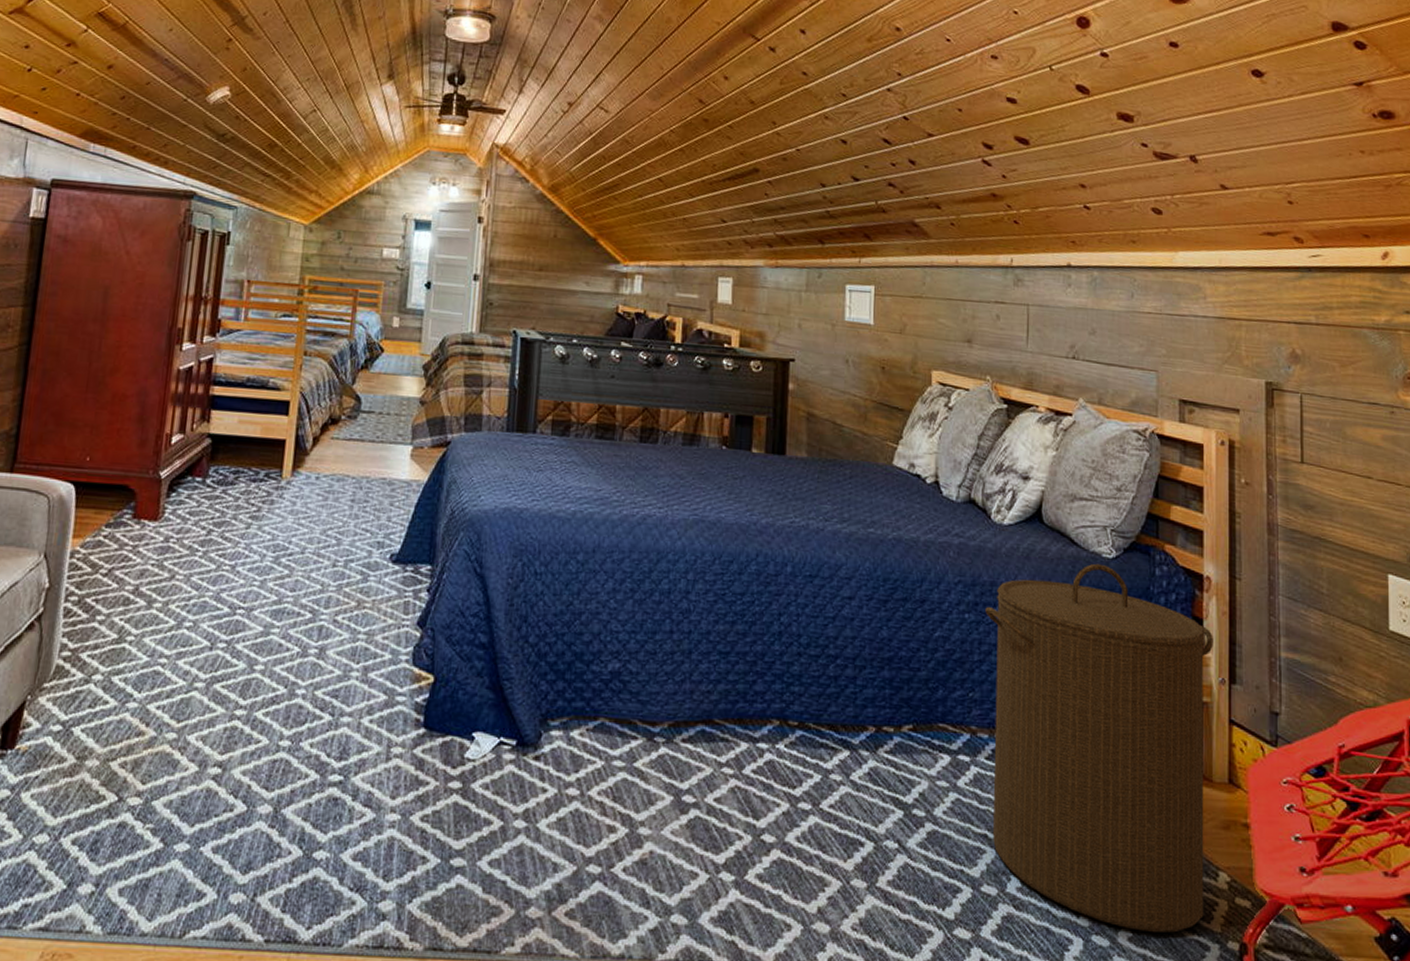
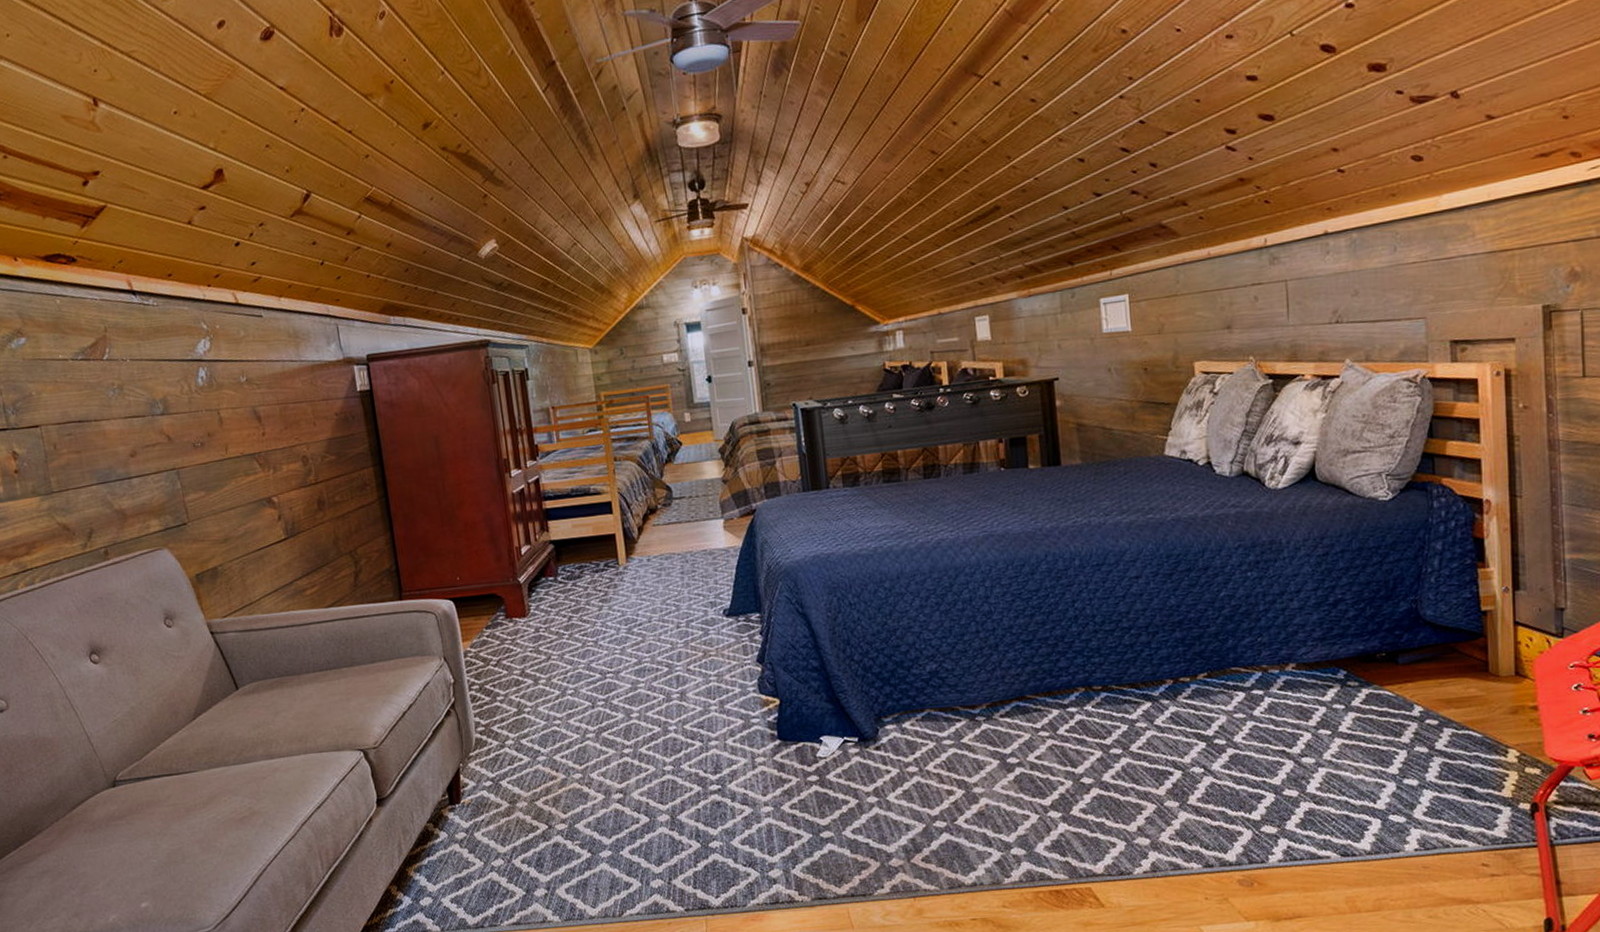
laundry hamper: present [985,563,1213,933] -> none [1267,507,1495,806]

